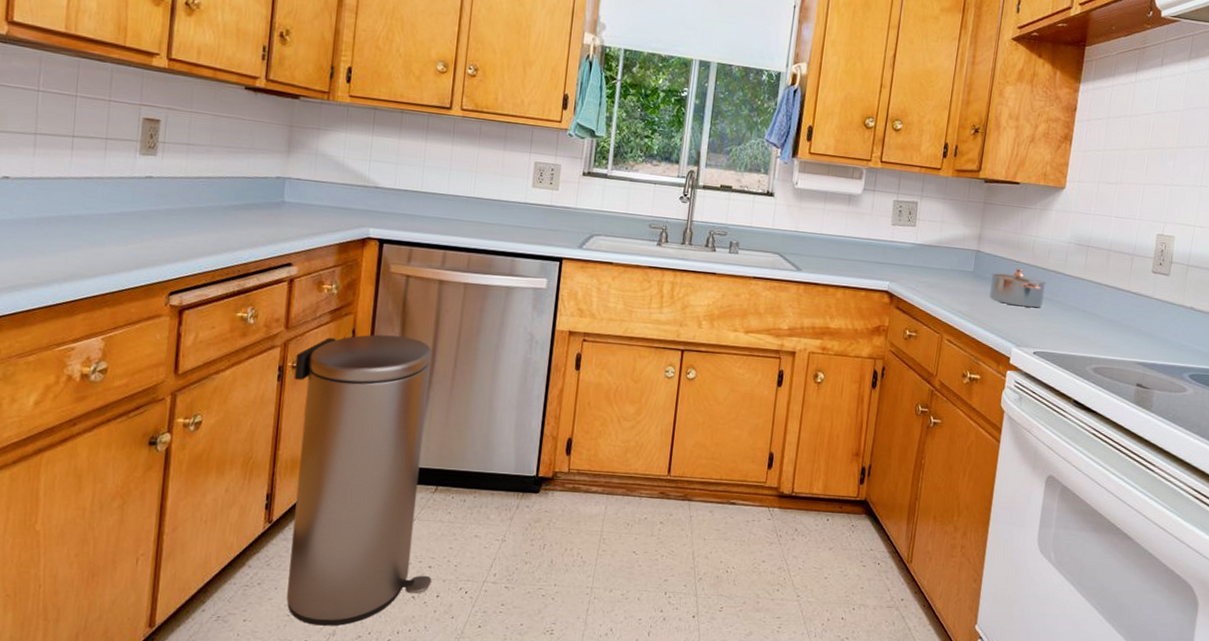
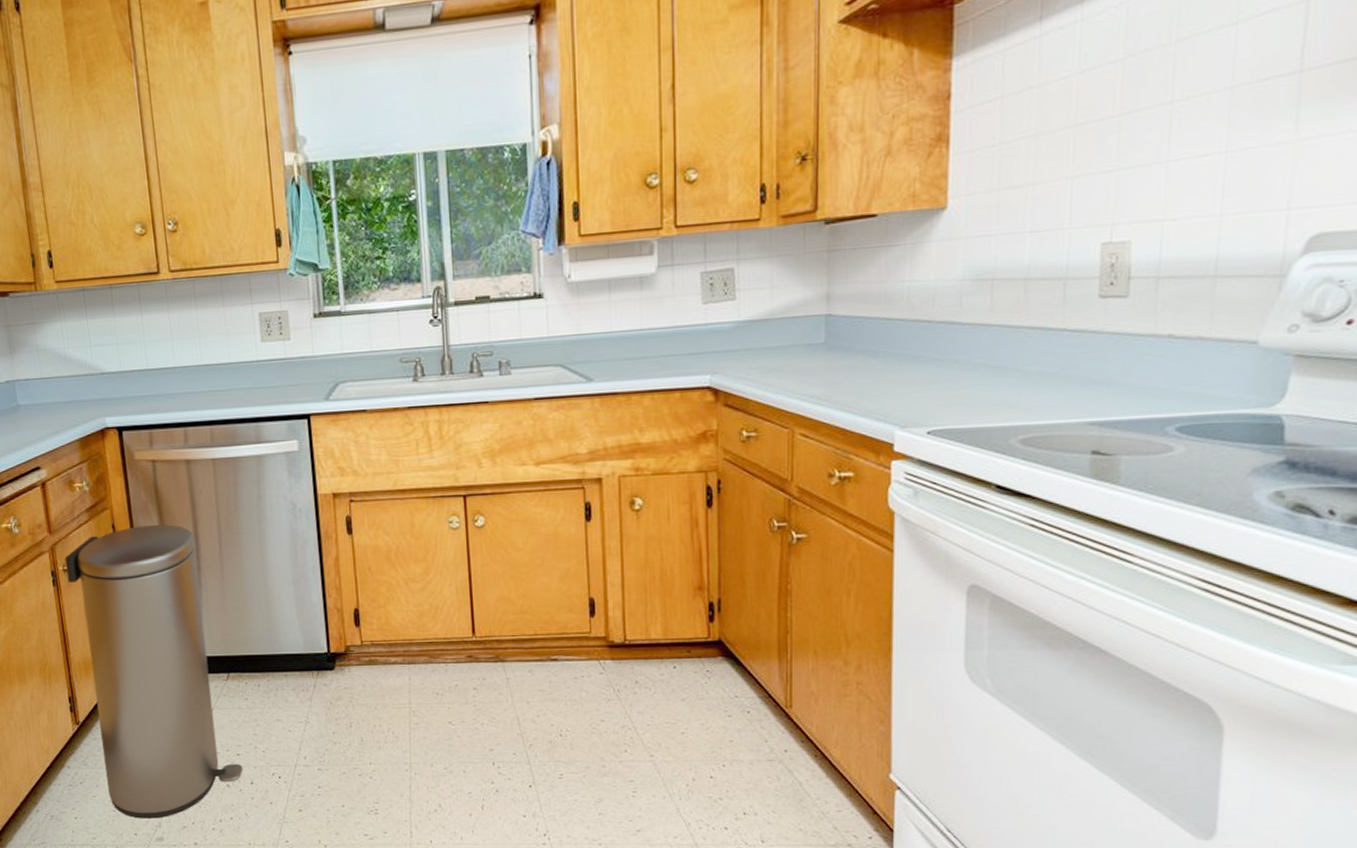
cooking pot: present [989,268,1047,308] -> none [851,326,935,377]

